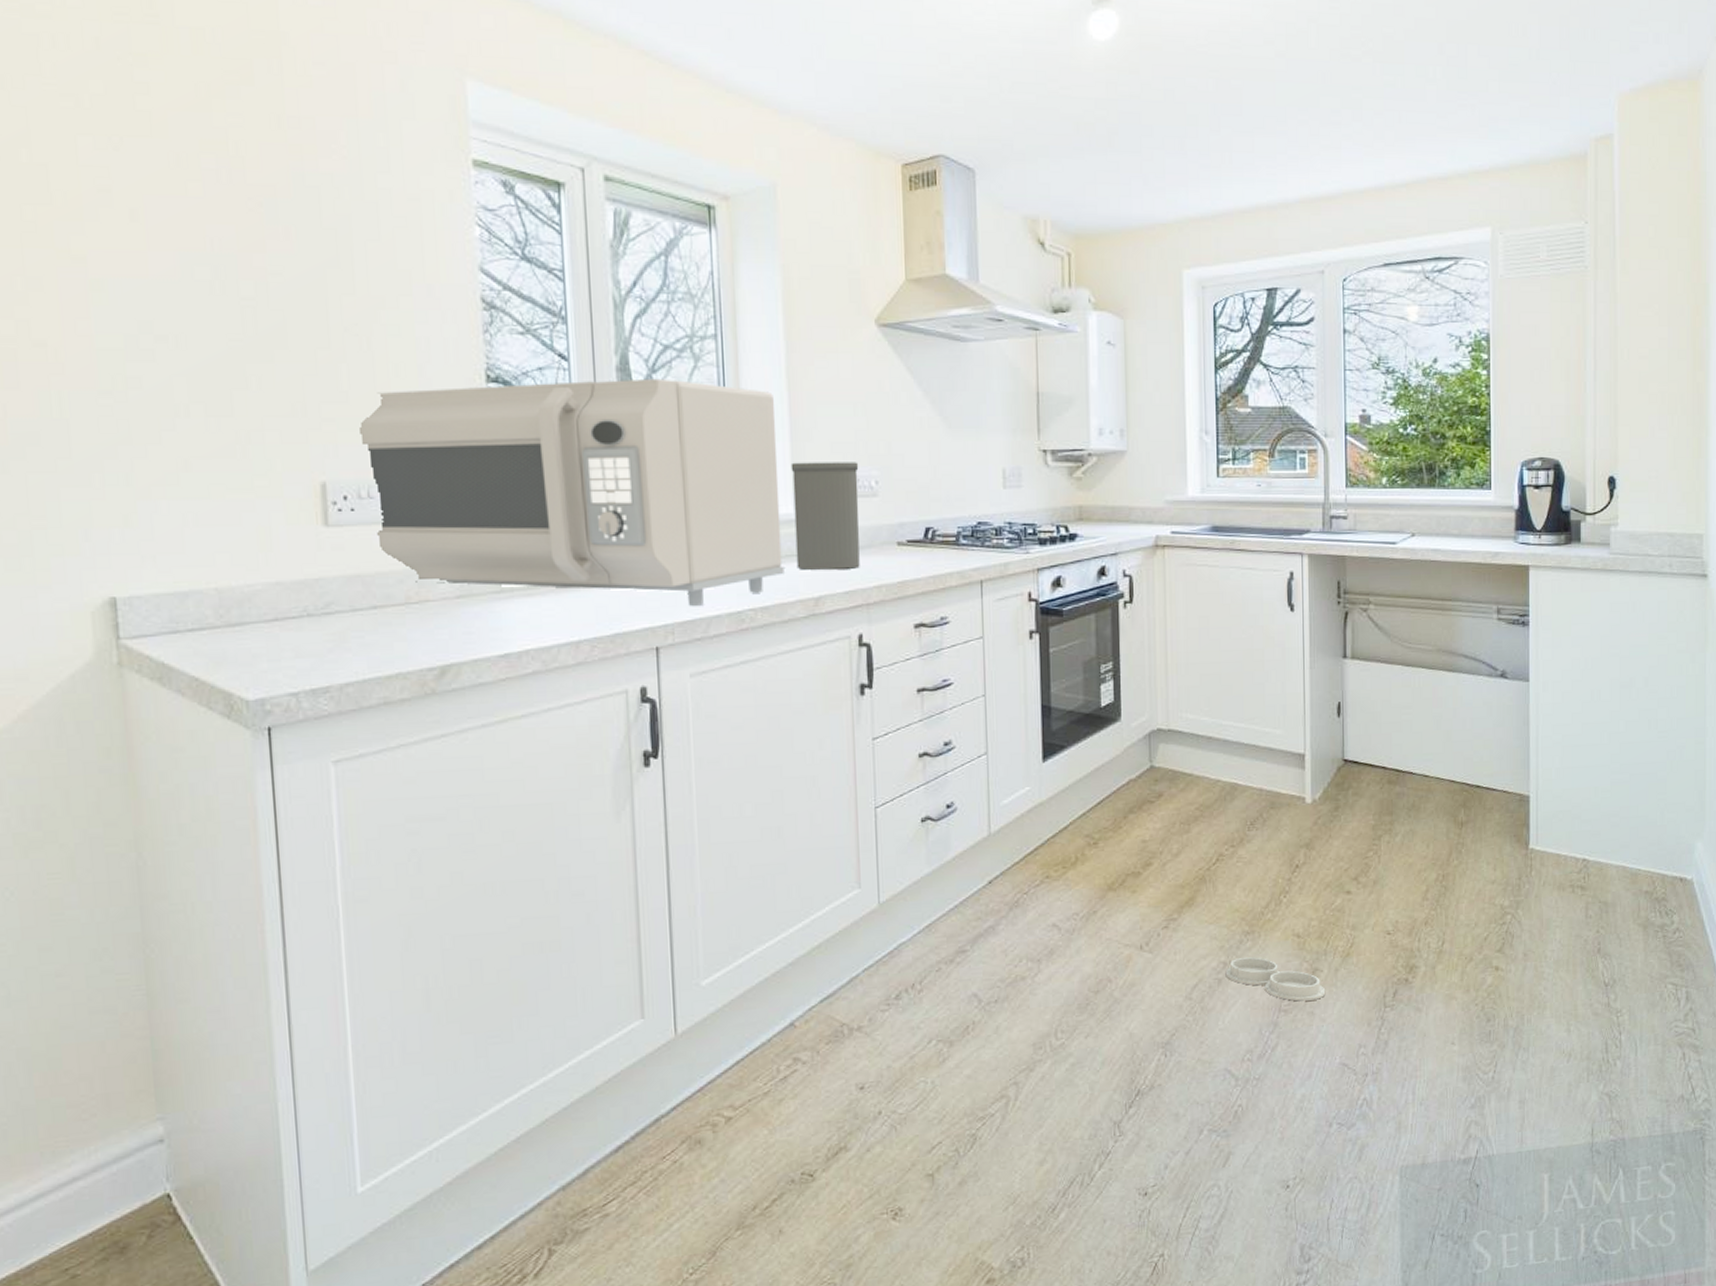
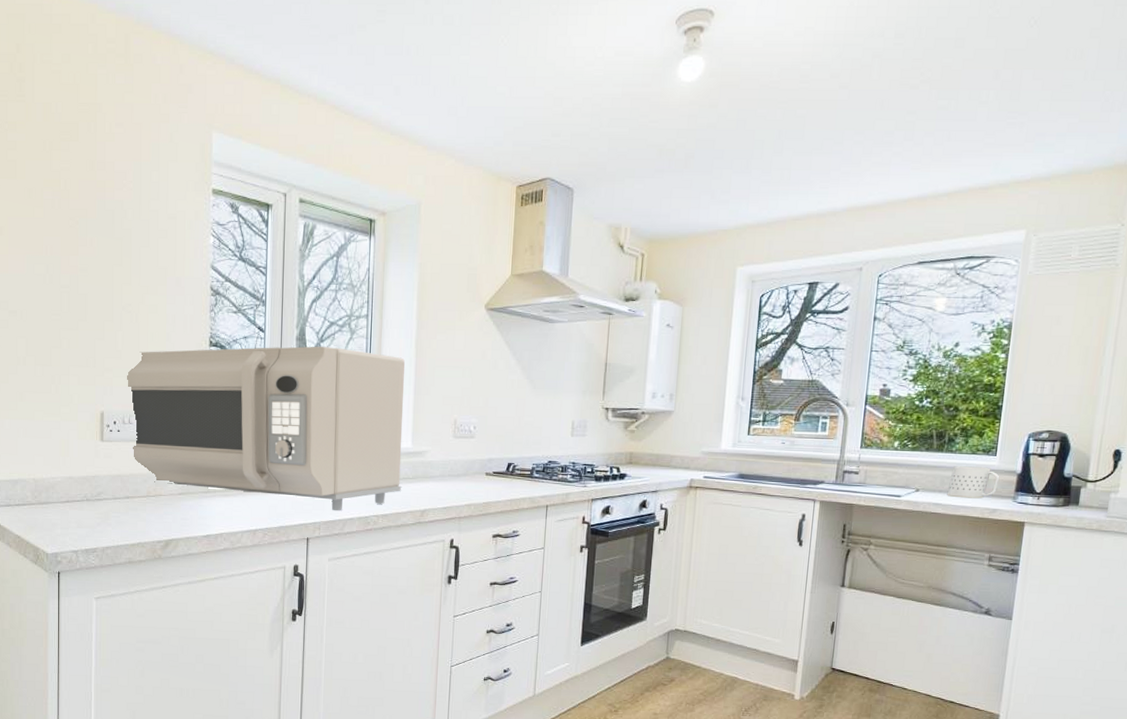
canister: present [790,462,860,570] -> none [410,410,463,491]
mug: none [1445,503,1498,542] -> present [947,466,1000,499]

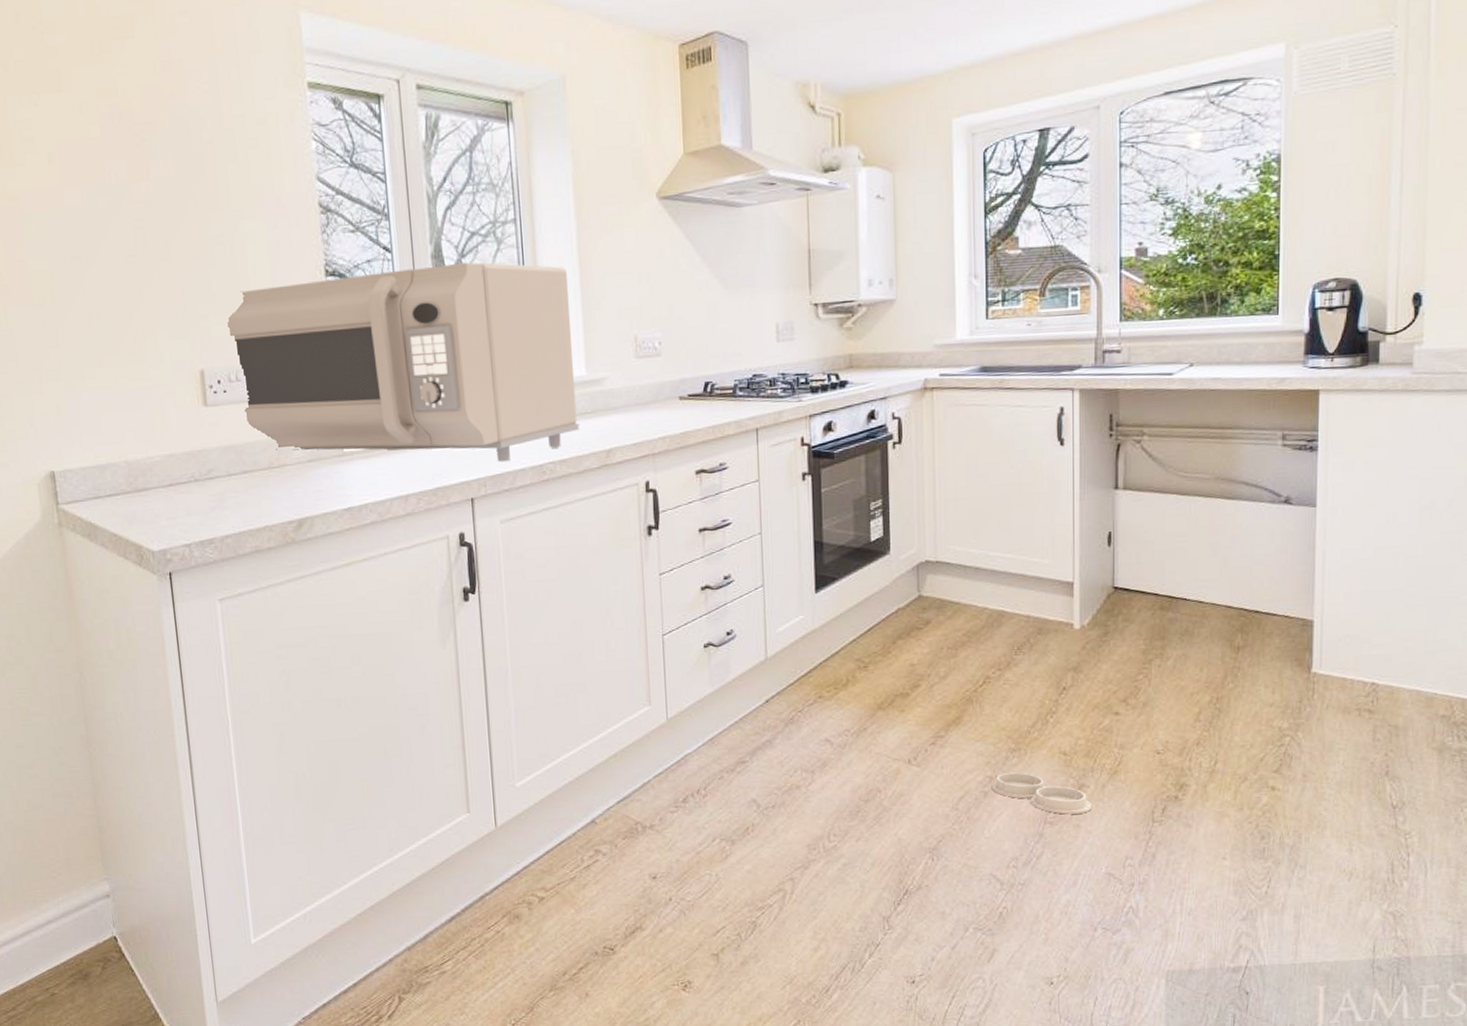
mug: present [947,466,1000,499] -> none [1226,328,1285,369]

